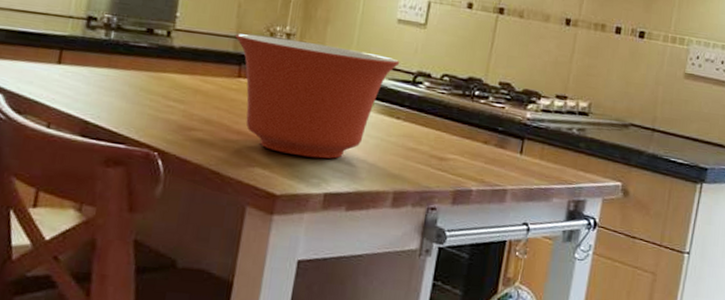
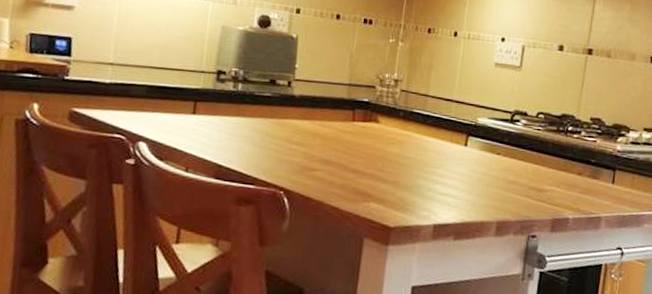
mixing bowl: present [236,33,400,159] -> none [349,81,498,193]

